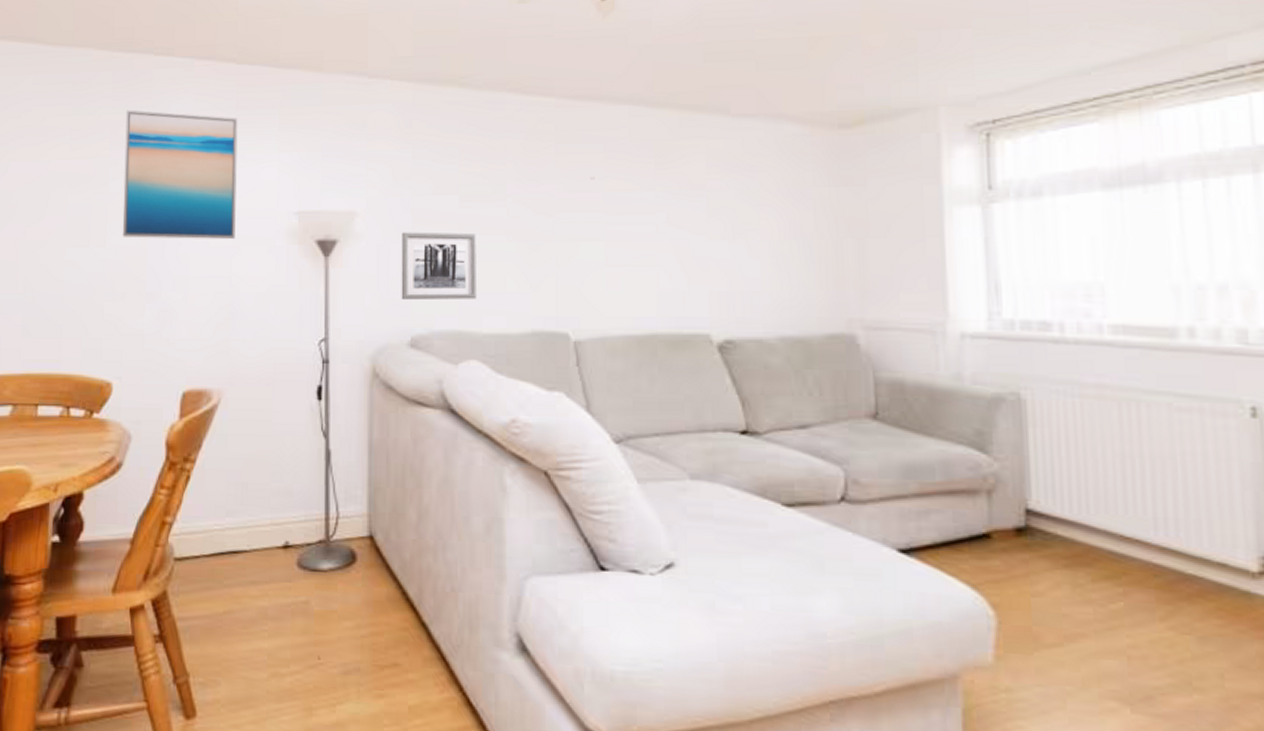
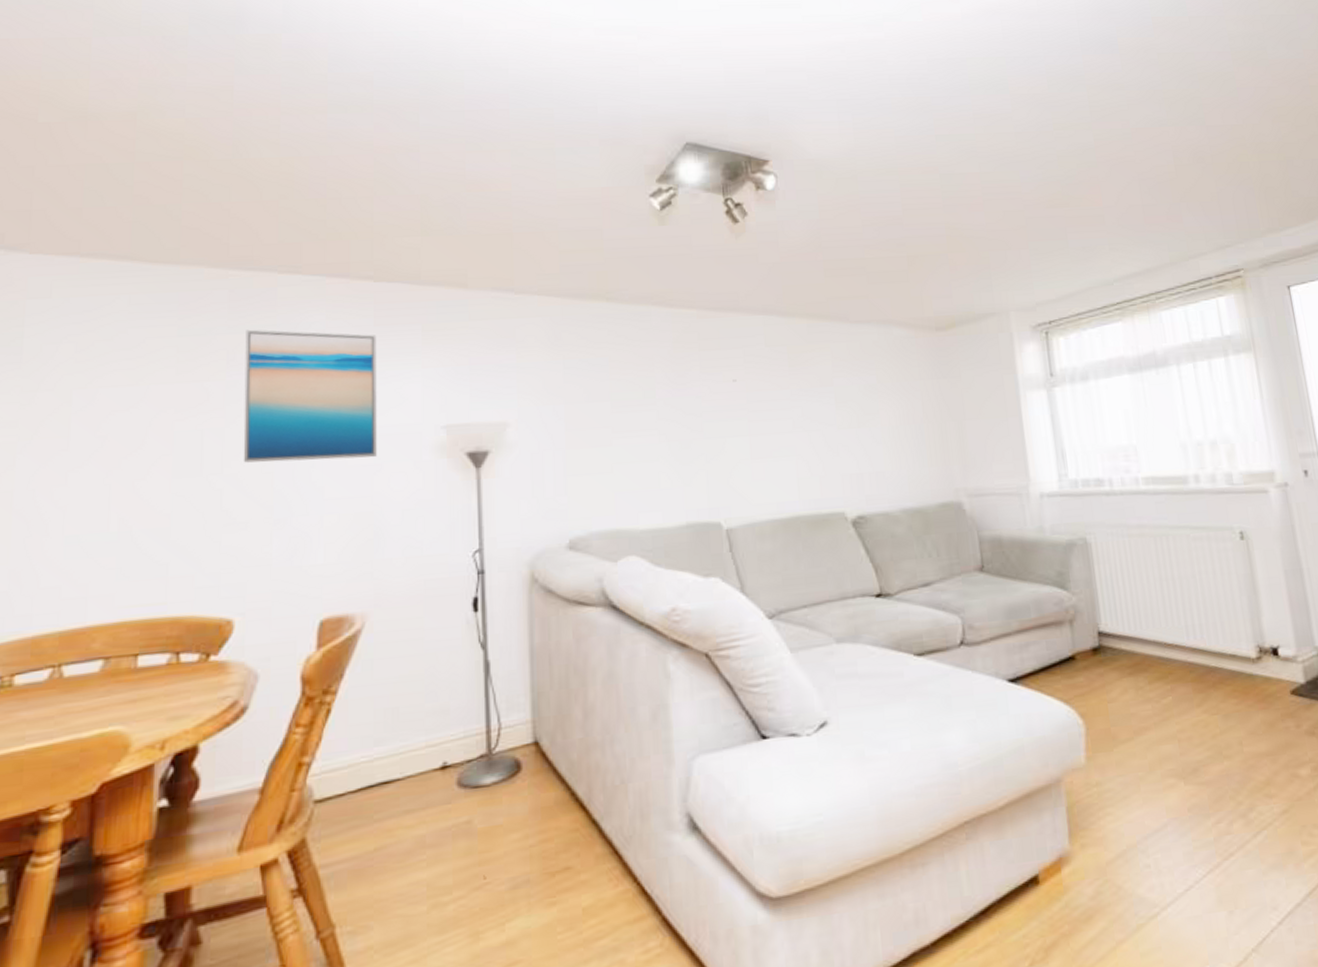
wall art: present [401,232,478,299] -> none [555,436,634,504]

